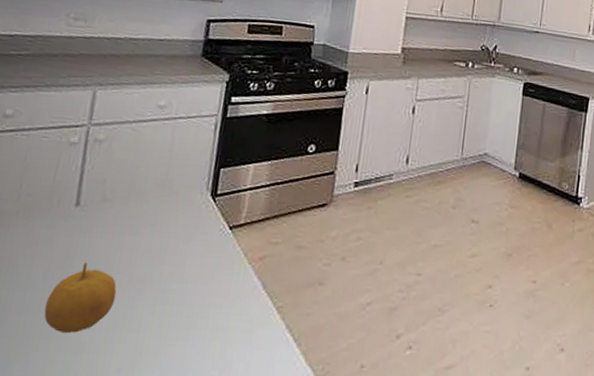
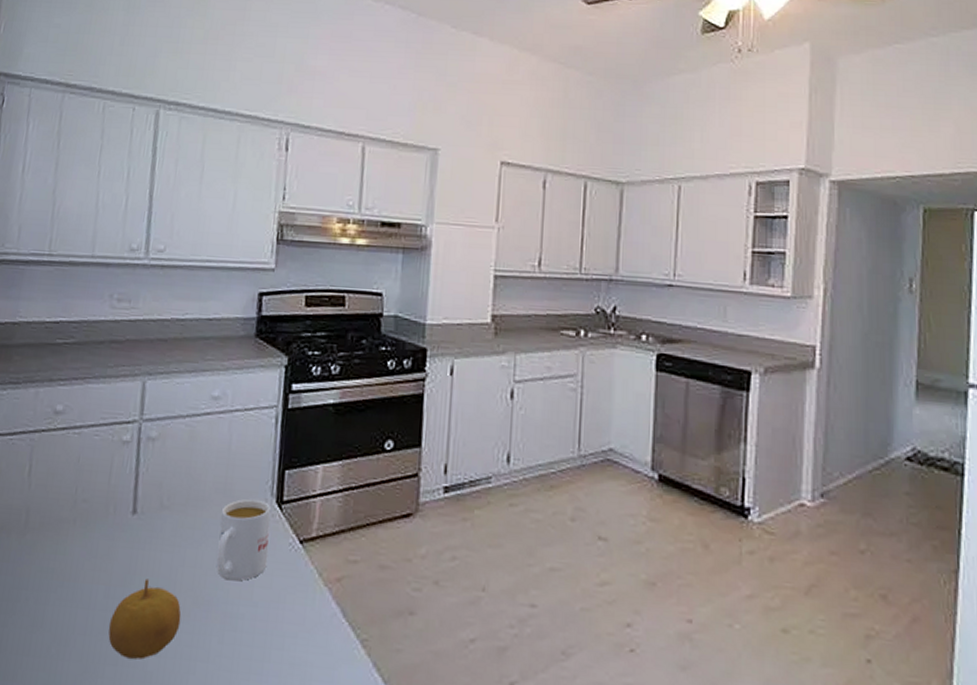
mug: none [152,192,206,262] -> present [216,498,272,581]

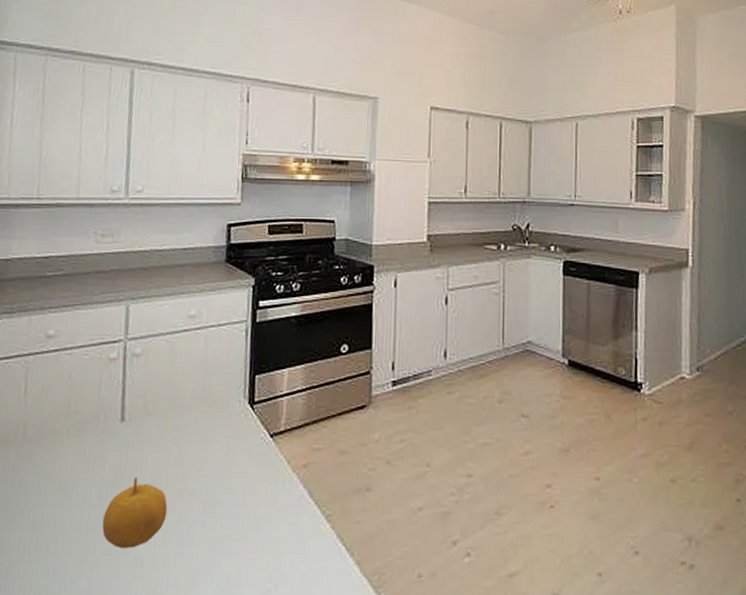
mug: present [216,498,272,581] -> none [197,401,245,474]

